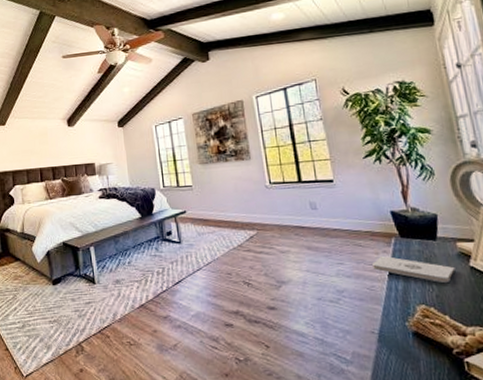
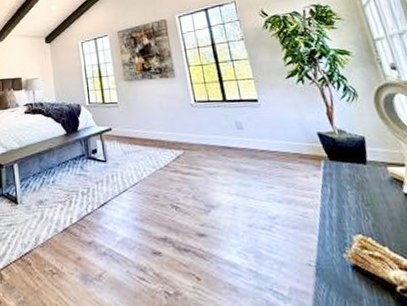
notepad: present [372,255,456,283] -> none [303,179,390,210]

